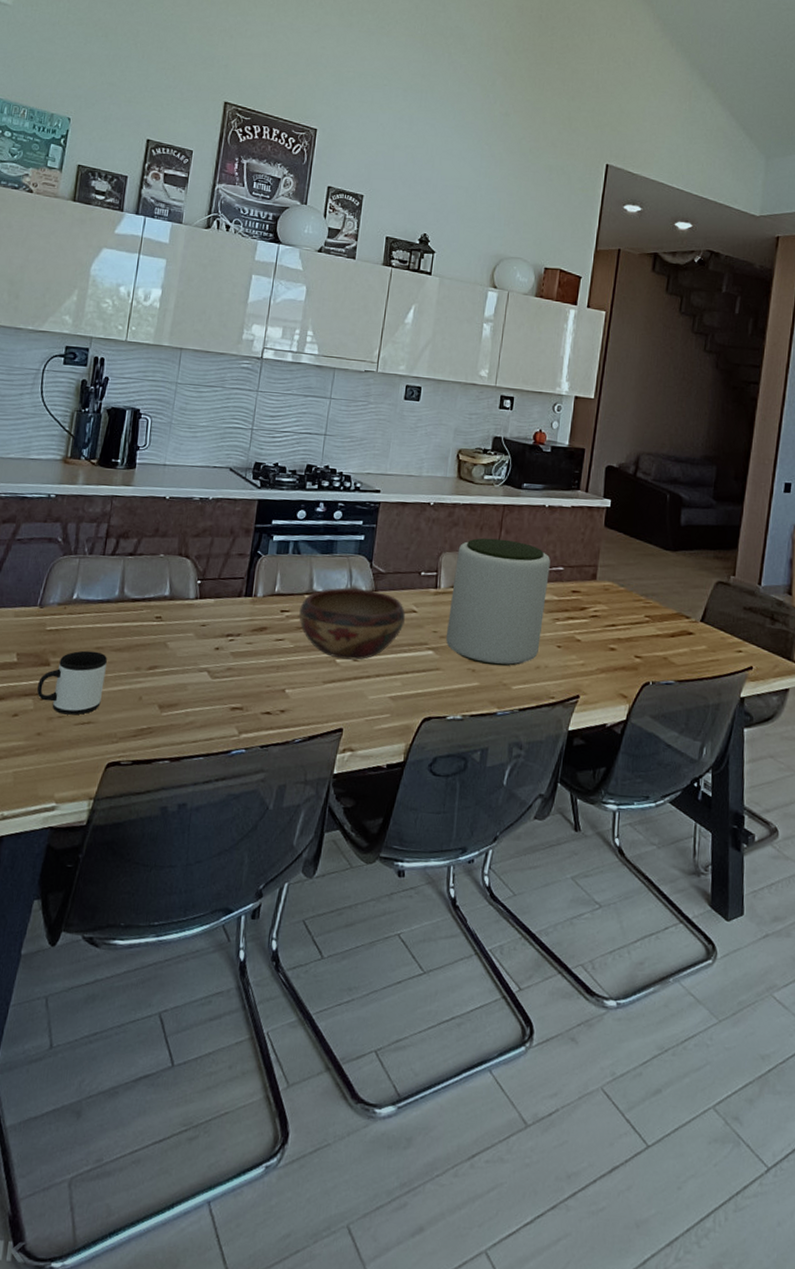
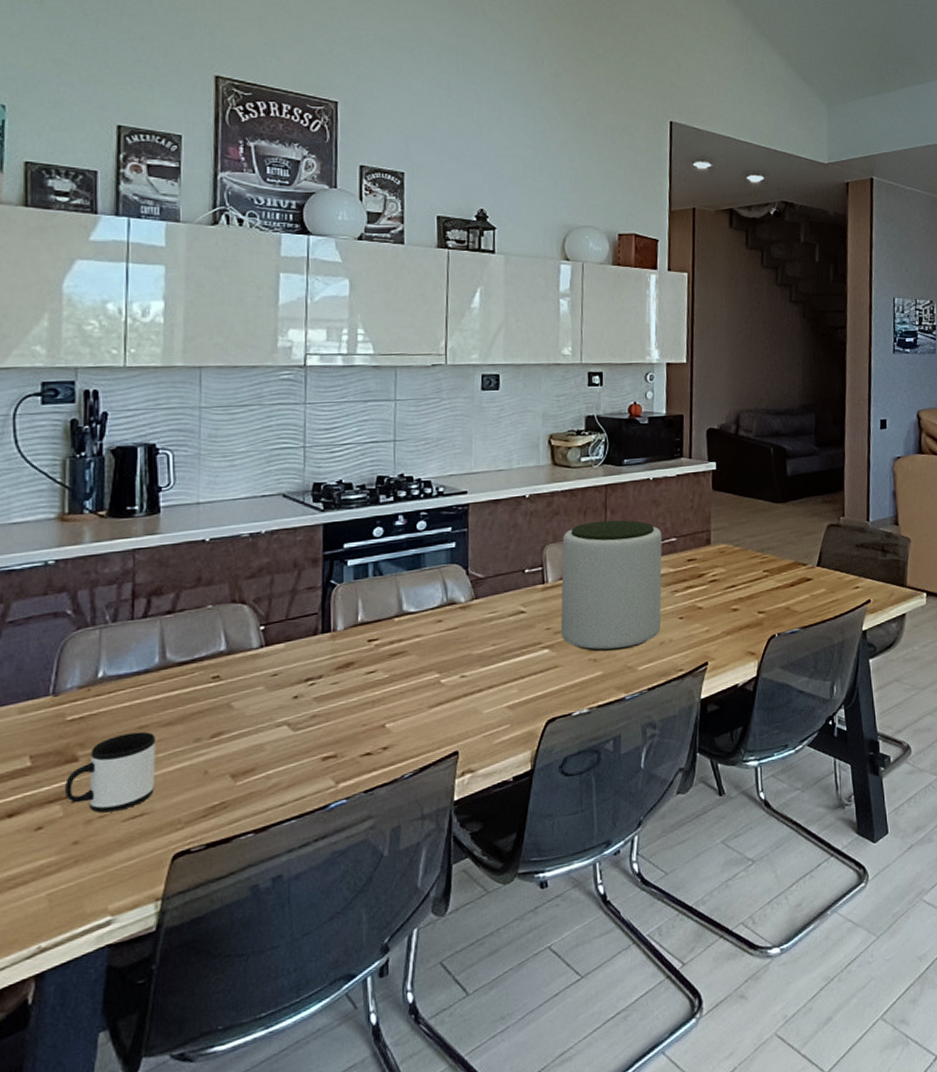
decorative bowl: present [299,587,405,660] -> none [390,598,513,679]

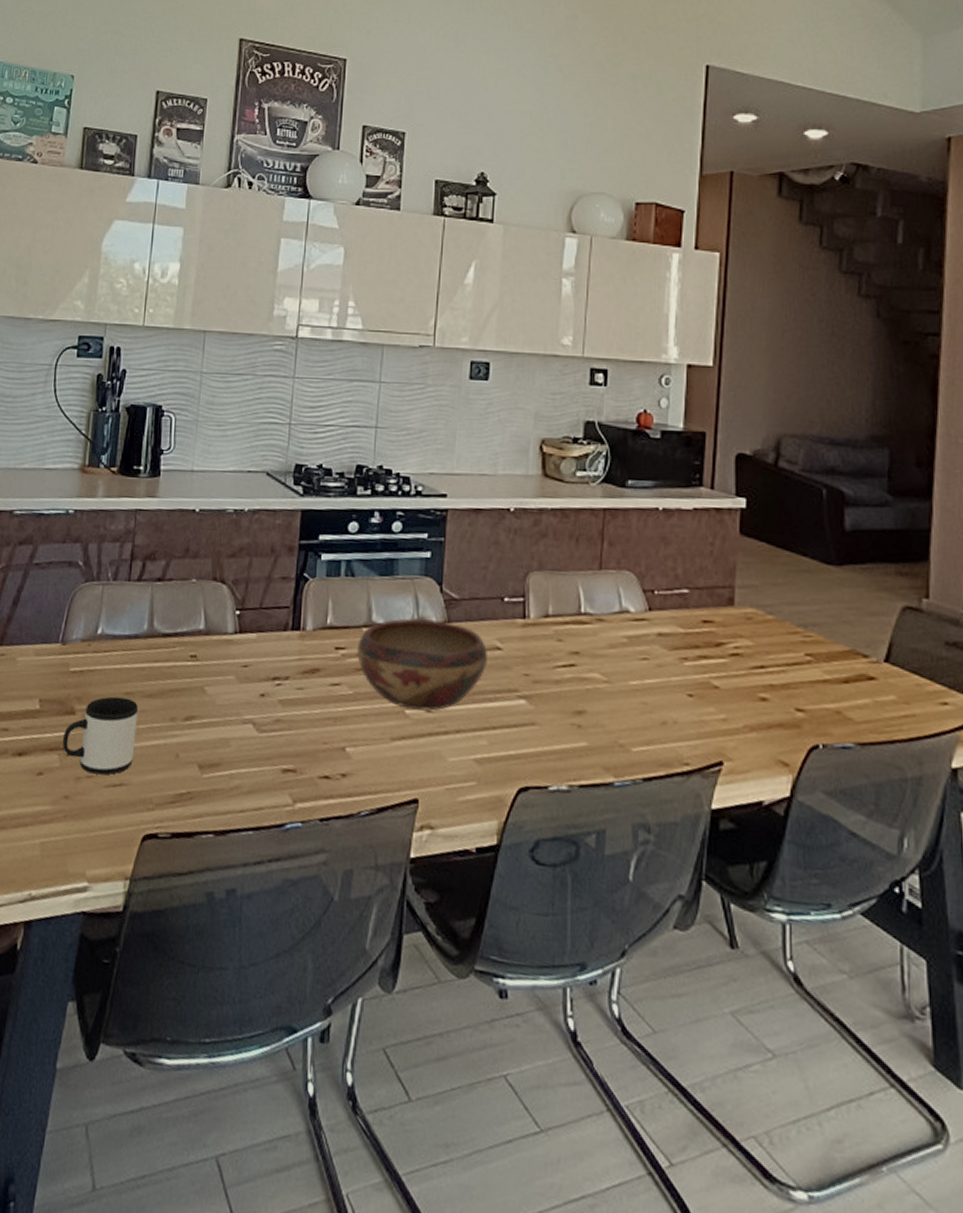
decorative bowl: none [390,598,513,679] -> present [357,618,487,711]
plant pot: present [560,519,662,652] -> none [540,552,670,721]

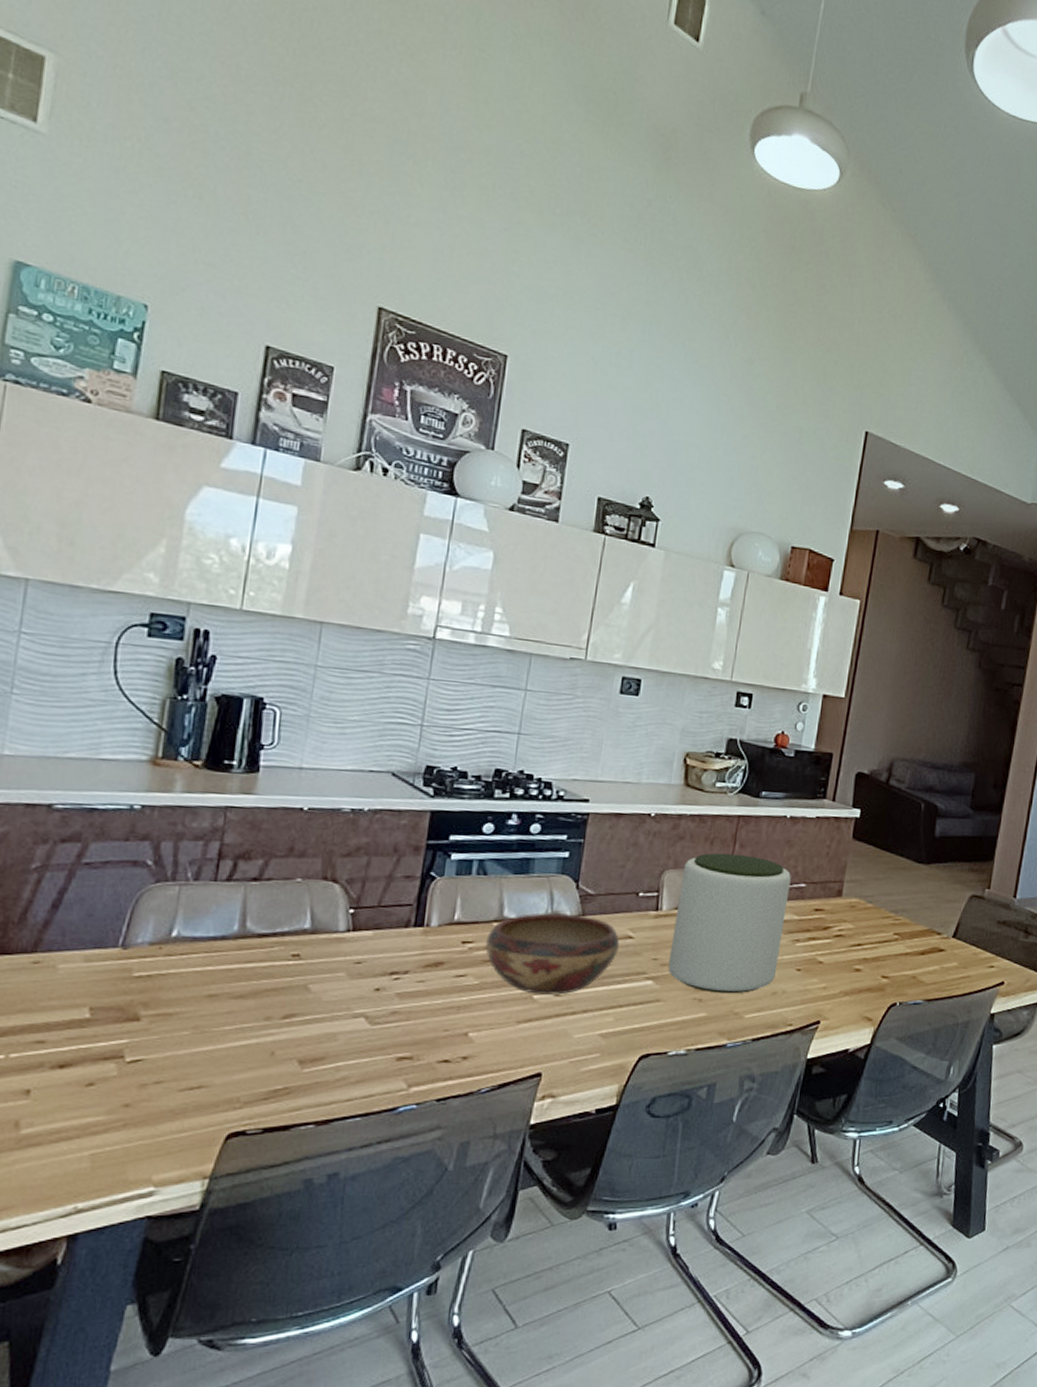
mug: present [62,696,138,775] -> none [121,999,224,1079]
plant pot: none [540,552,670,721] -> present [667,852,791,994]

